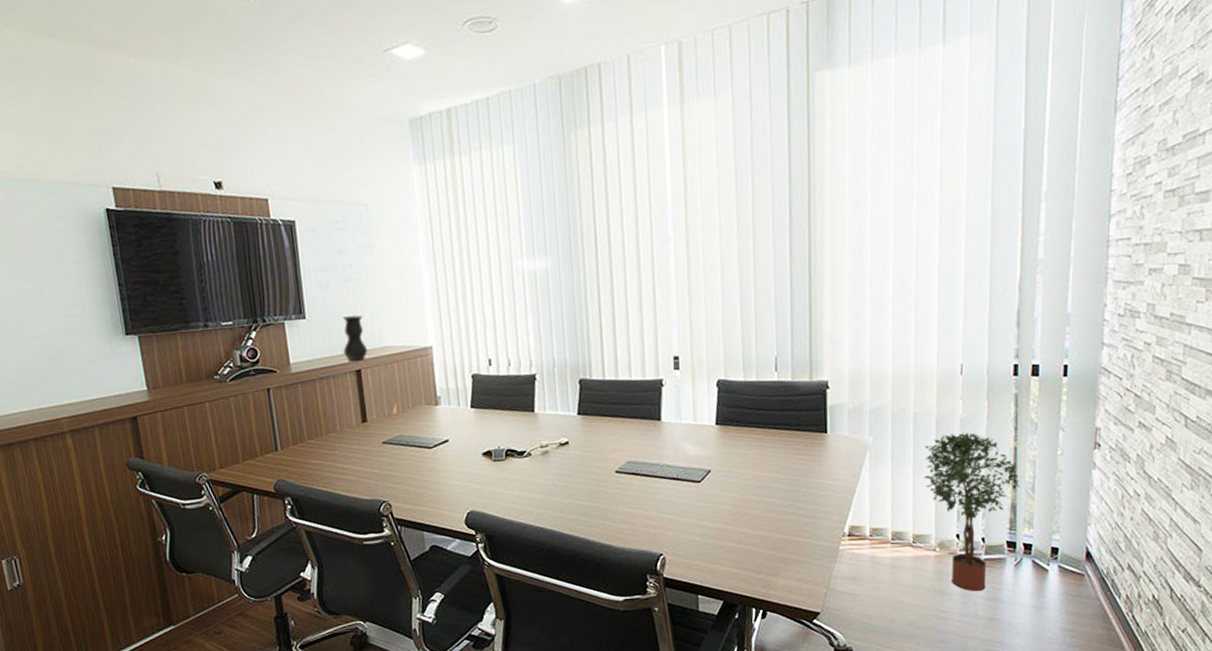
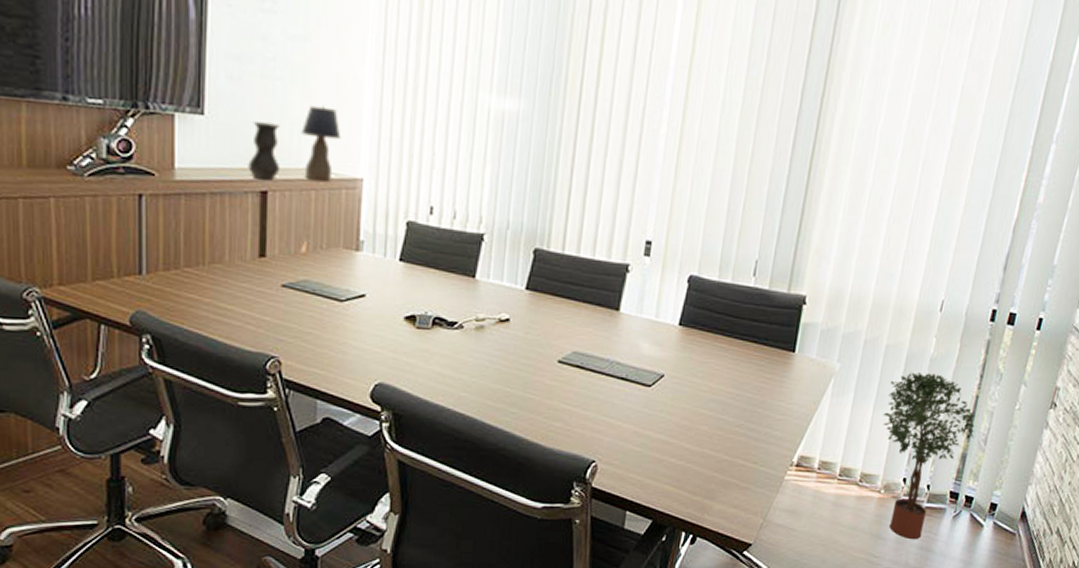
table lamp: none [378,293,411,356] -> present [300,105,342,183]

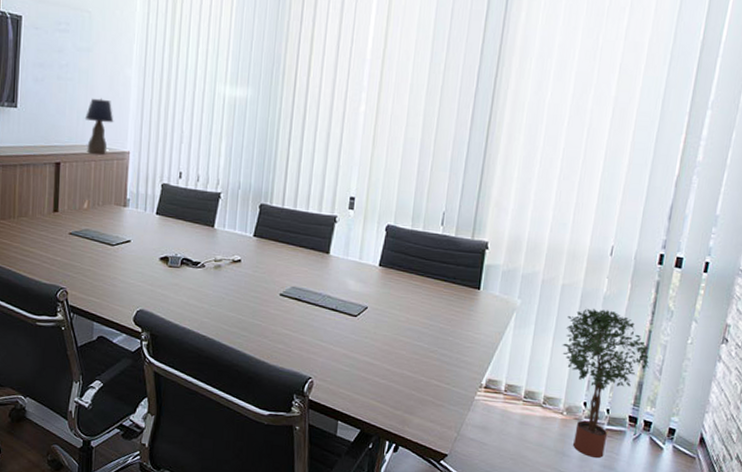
vase: present [248,121,281,182] -> none [47,111,70,156]

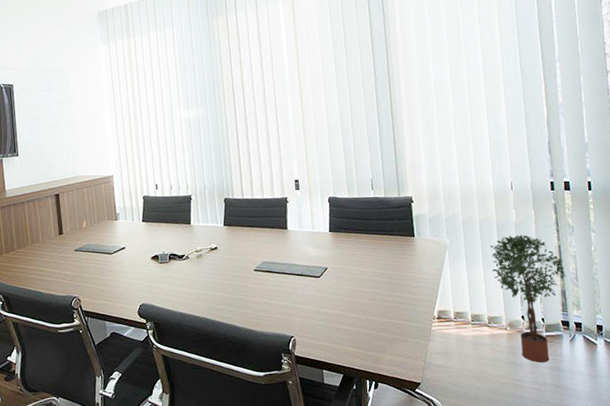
table lamp: present [84,97,114,156] -> none [73,136,97,183]

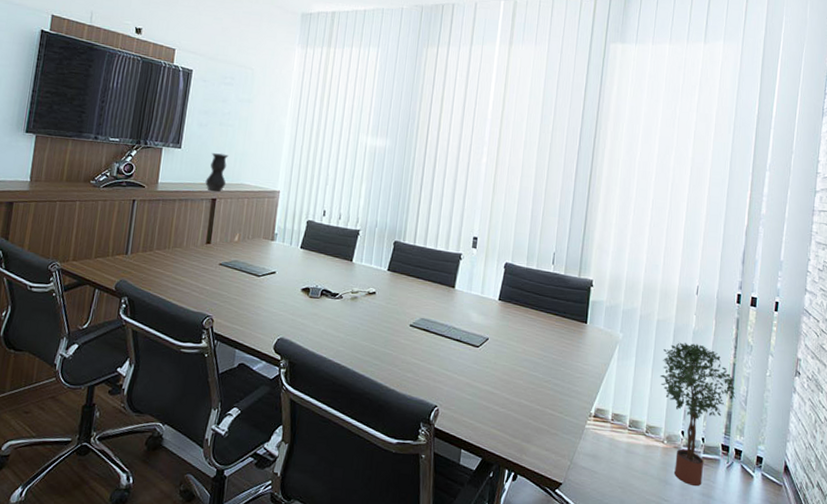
vase: none [46,153,65,189] -> present [205,153,229,192]

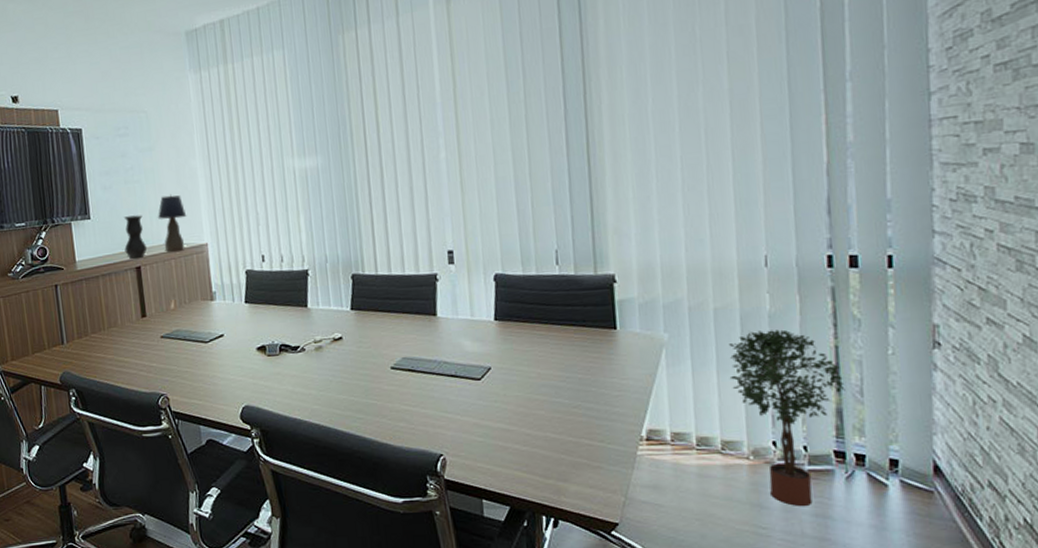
table lamp: none [241,142,268,194] -> present [157,194,187,253]

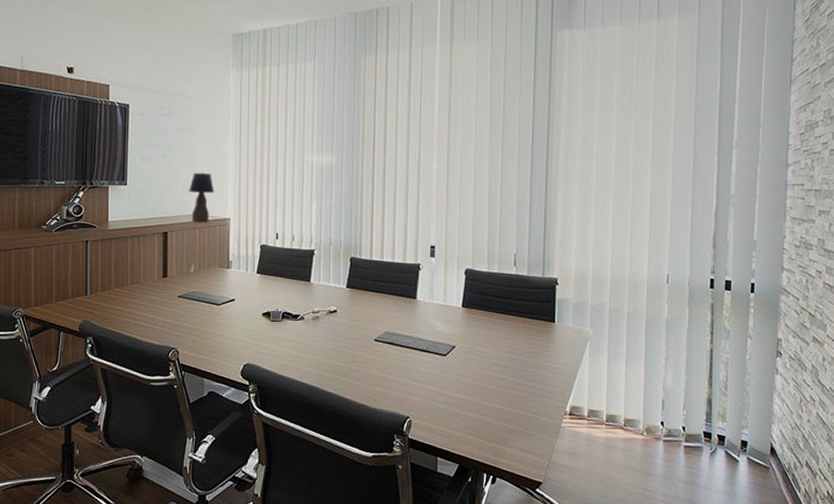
vase: present [123,215,148,260] -> none [155,186,176,225]
potted tree: present [729,329,846,506] -> none [634,333,715,474]

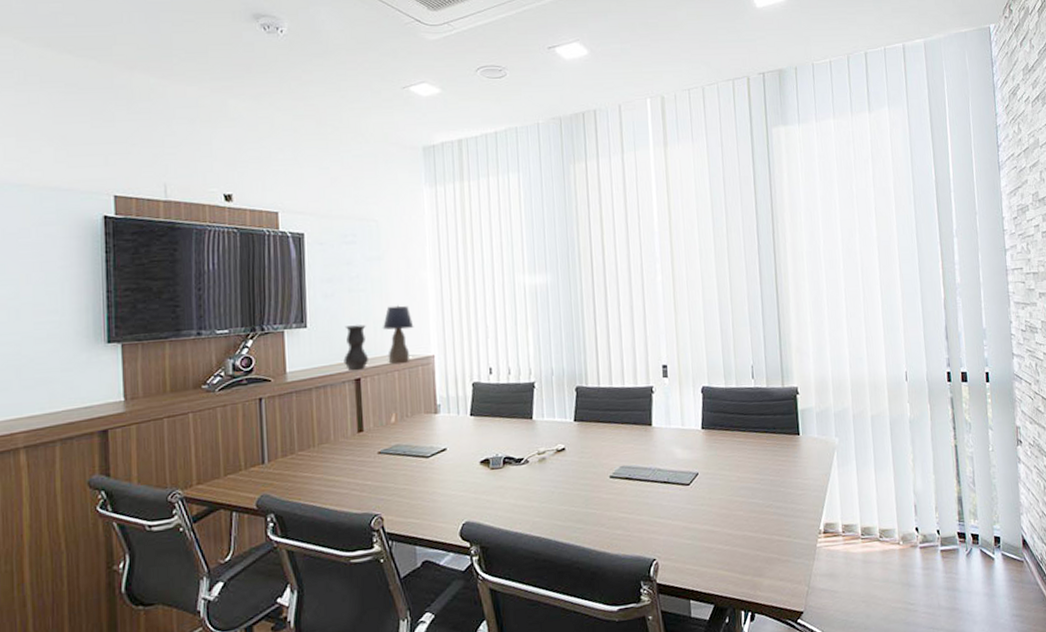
vase: none [155,186,176,225] -> present [343,324,369,371]

